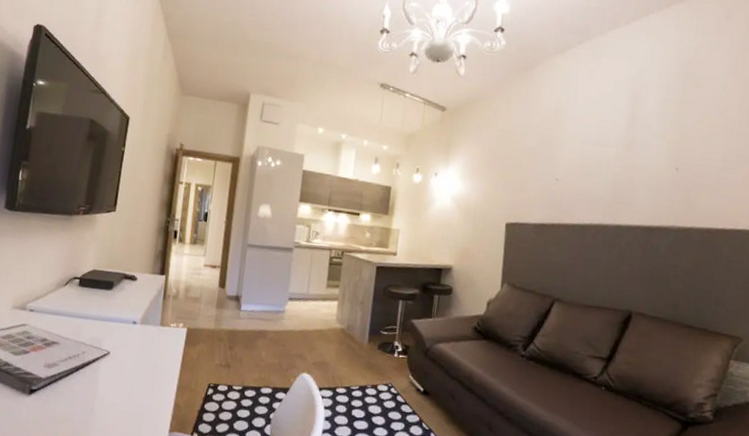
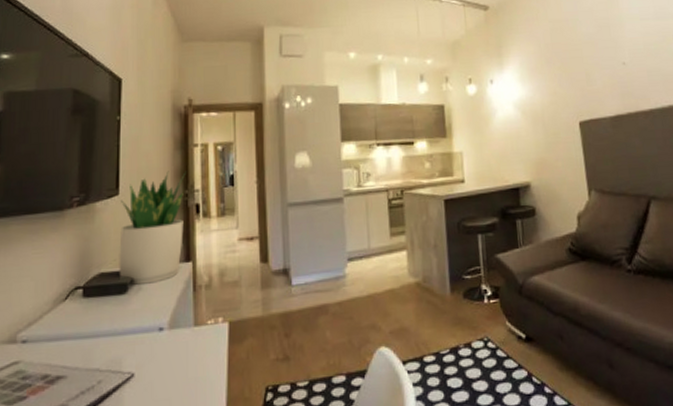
planter: none [107,199,171,286] -> present [118,171,186,286]

